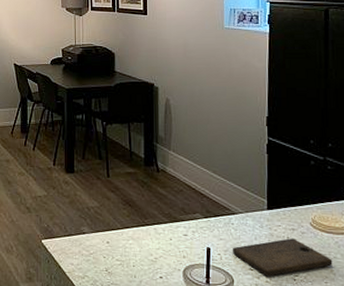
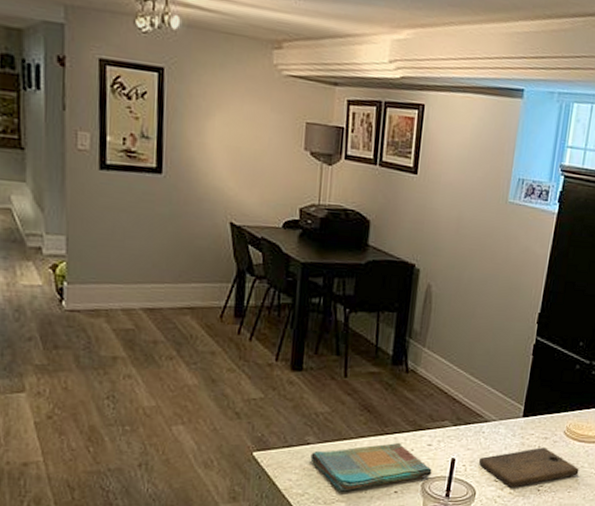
dish towel: none [87,232,191,276] -> present [310,442,432,492]

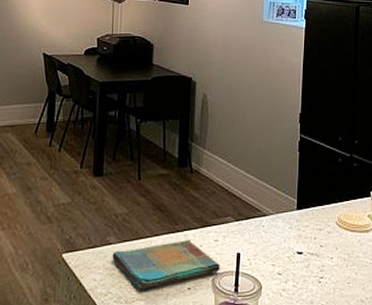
cutting board: present [478,447,579,488] -> none [261,239,355,280]

